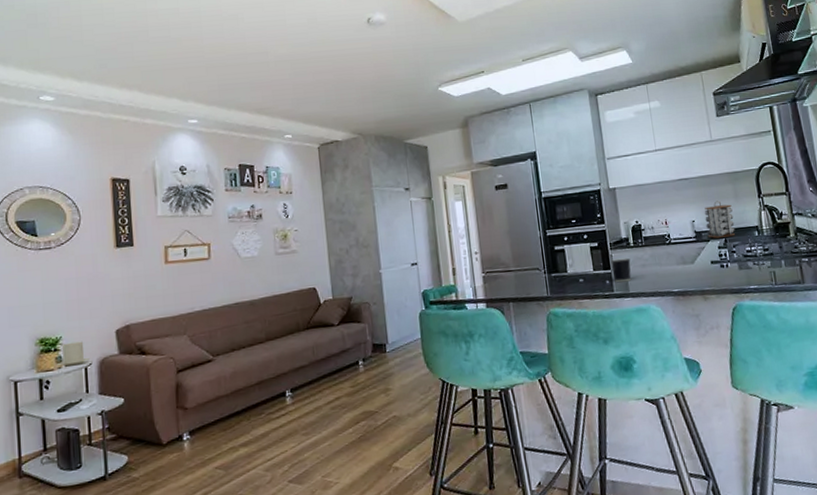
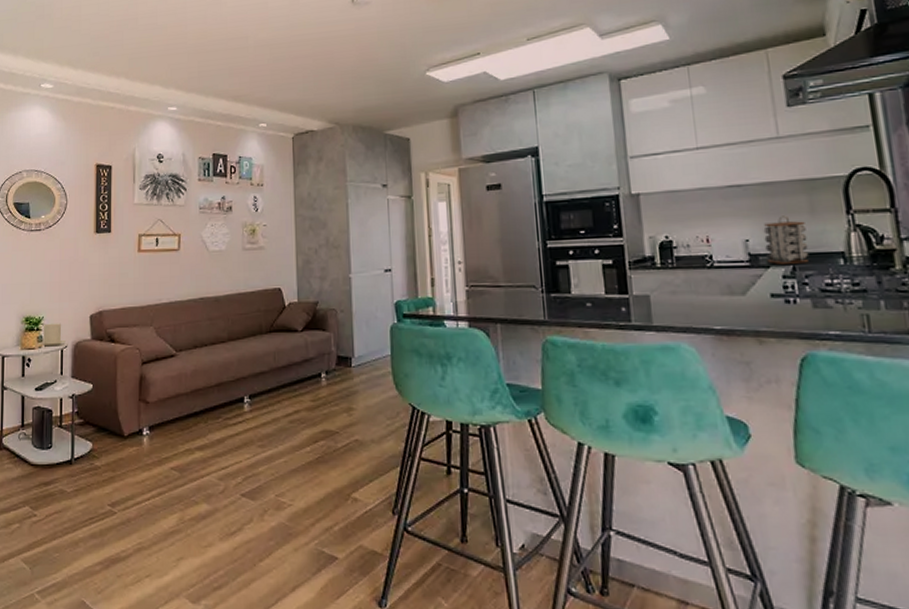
mug: present [610,257,632,283] -> none [629,281,657,312]

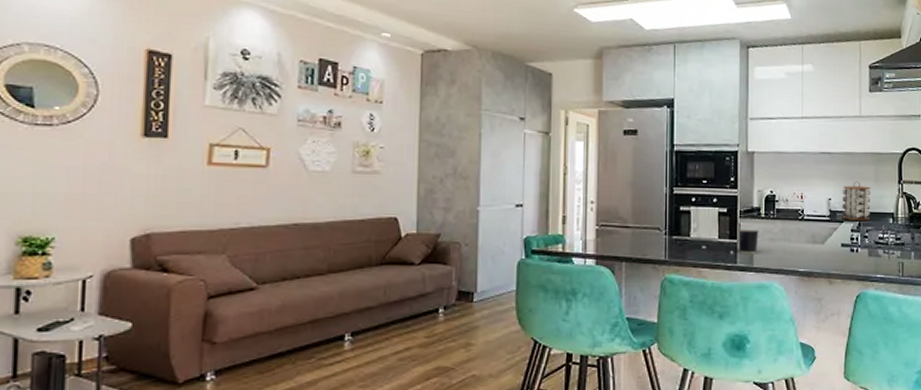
candle: present [37,323,67,347] -> none [43,246,92,276]
mug: none [629,281,657,312] -> present [738,229,759,255]

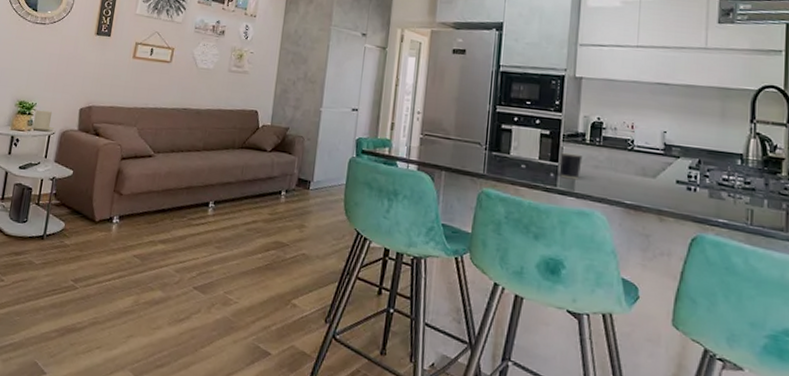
candle: none [43,246,92,276] -> present [27,109,55,132]
spice rack: present [842,181,871,222] -> none [678,115,715,159]

